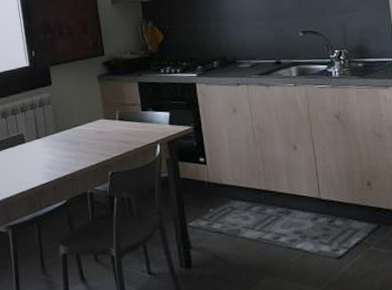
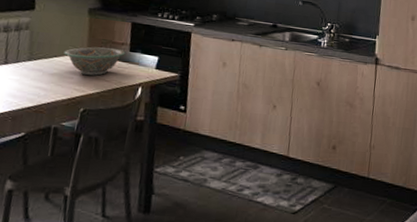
decorative bowl: none [84,109,138,139] -> present [63,47,126,76]

